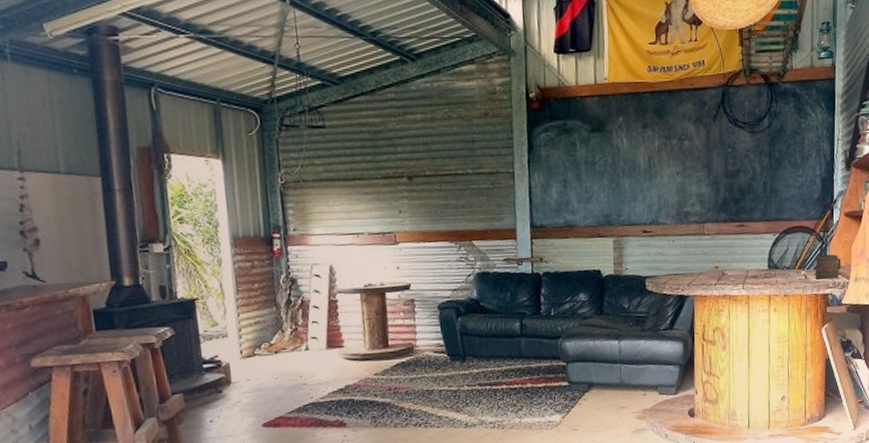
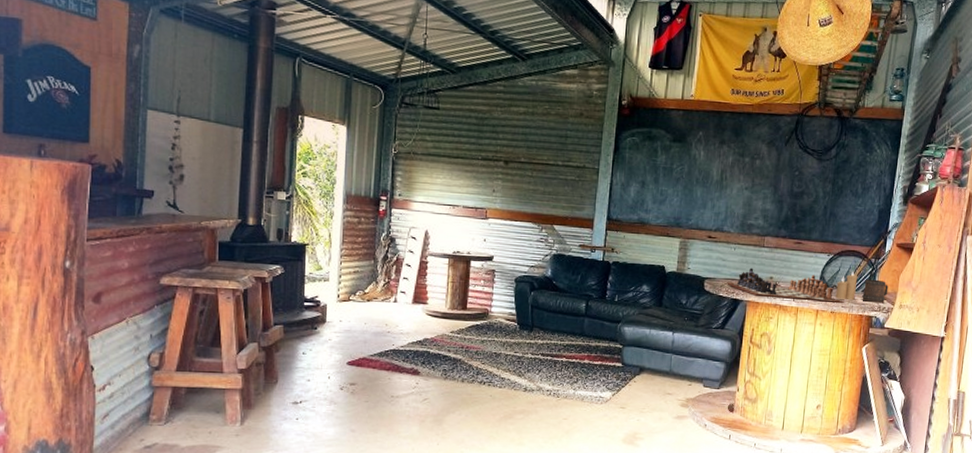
chess set: none [670,258,797,290] -> present [727,268,844,304]
candle: none [786,248,808,281] -> present [835,271,858,301]

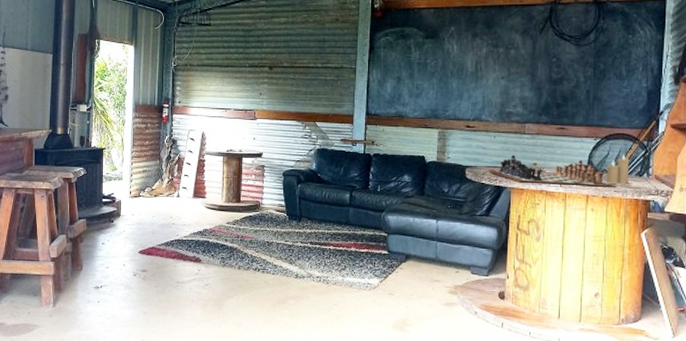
beer mug: present [862,279,888,304] -> none [636,162,665,187]

